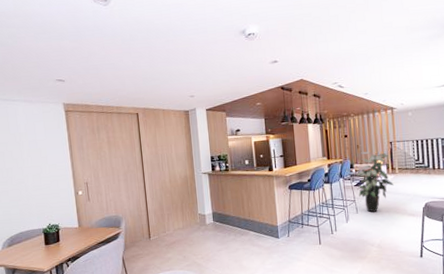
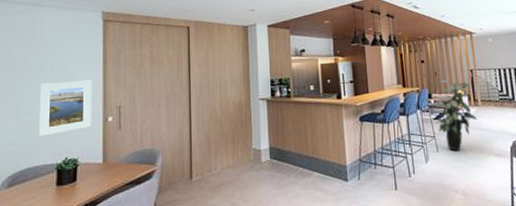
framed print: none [21,161,66,208] -> present [38,79,92,137]

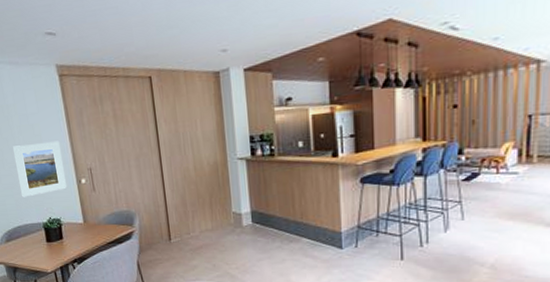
indoor plant: present [435,80,477,151] -> none [466,130,527,220]

